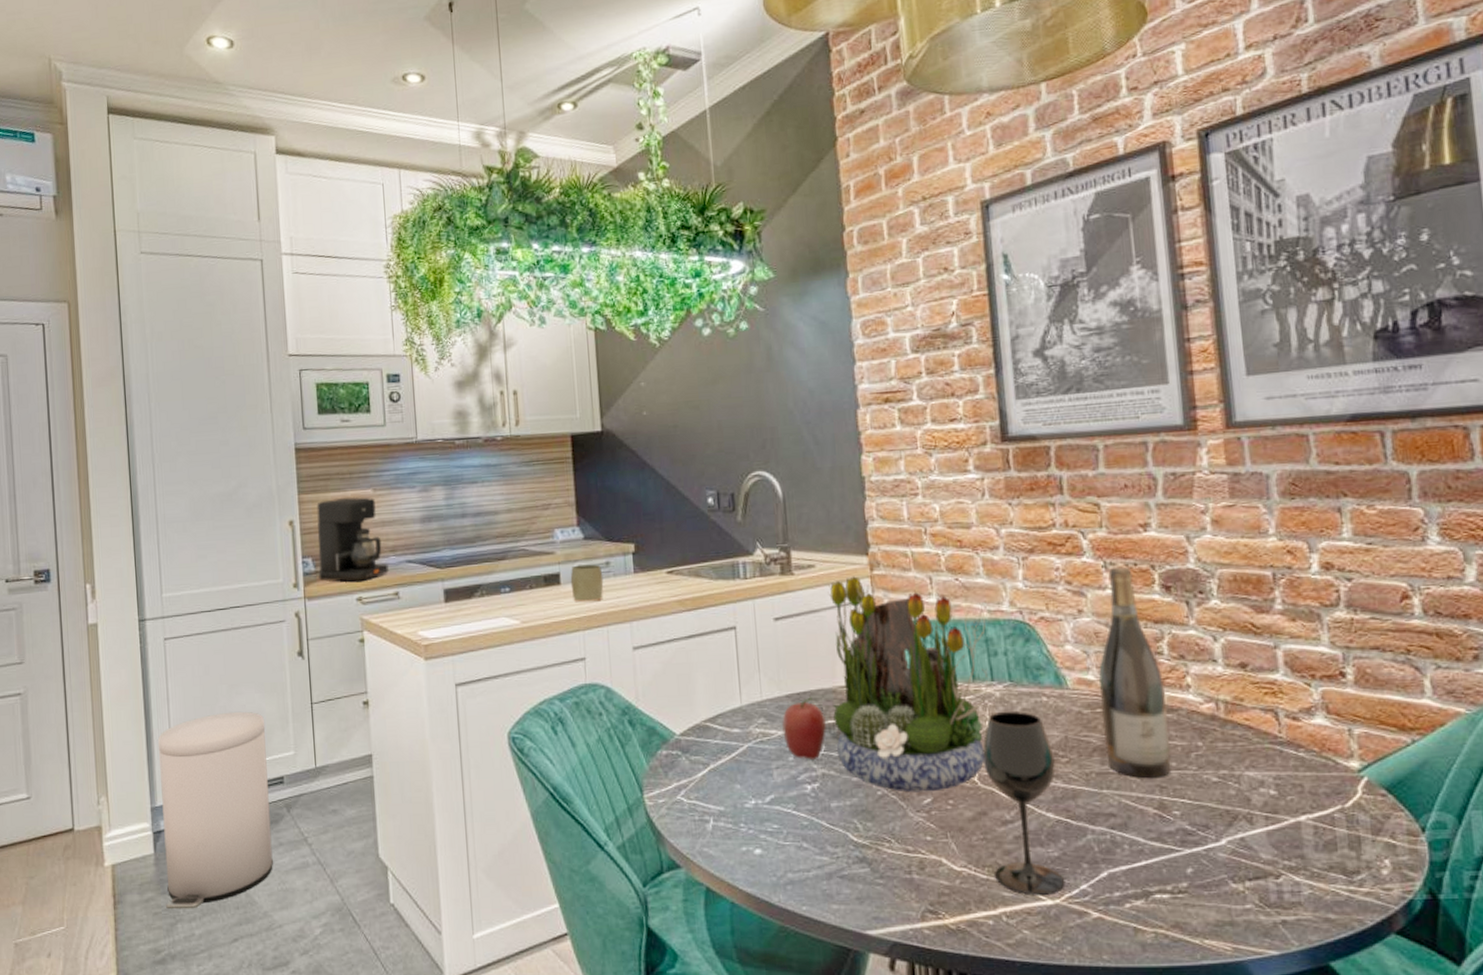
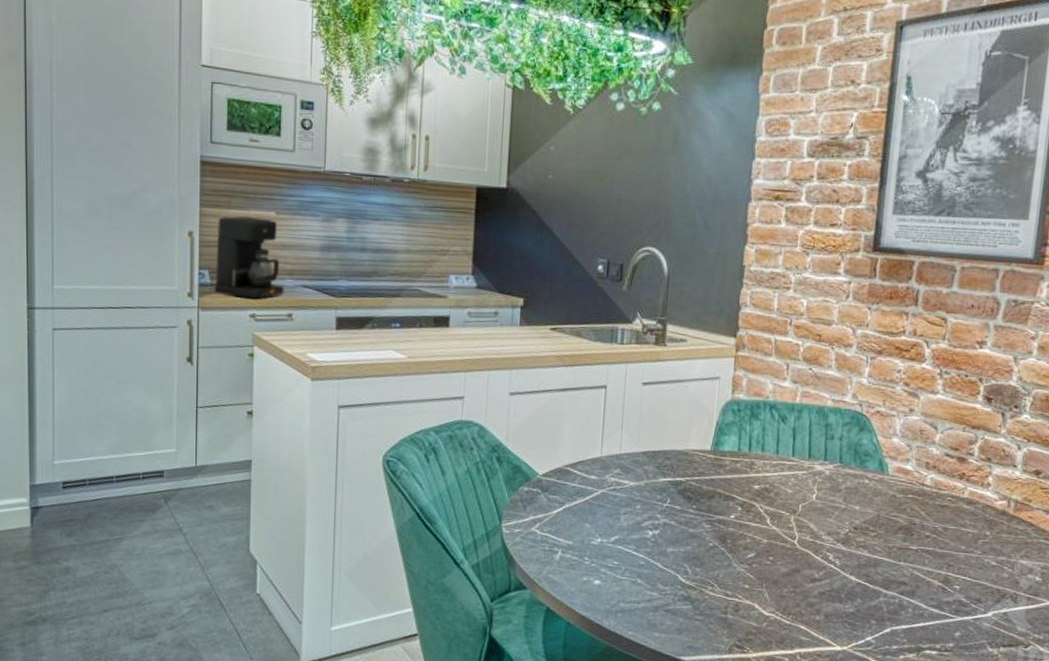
pedal bin: present [157,711,273,910] -> none [40,405,150,580]
mug: present [570,564,604,603] -> none [458,311,491,347]
fruit: present [782,697,826,759] -> none [634,455,674,510]
flower arrangement: present [828,576,989,793] -> none [680,354,829,549]
wineglass: present [983,711,1065,894] -> none [797,487,866,641]
wine bottle: present [1098,566,1171,778] -> none [909,375,970,557]

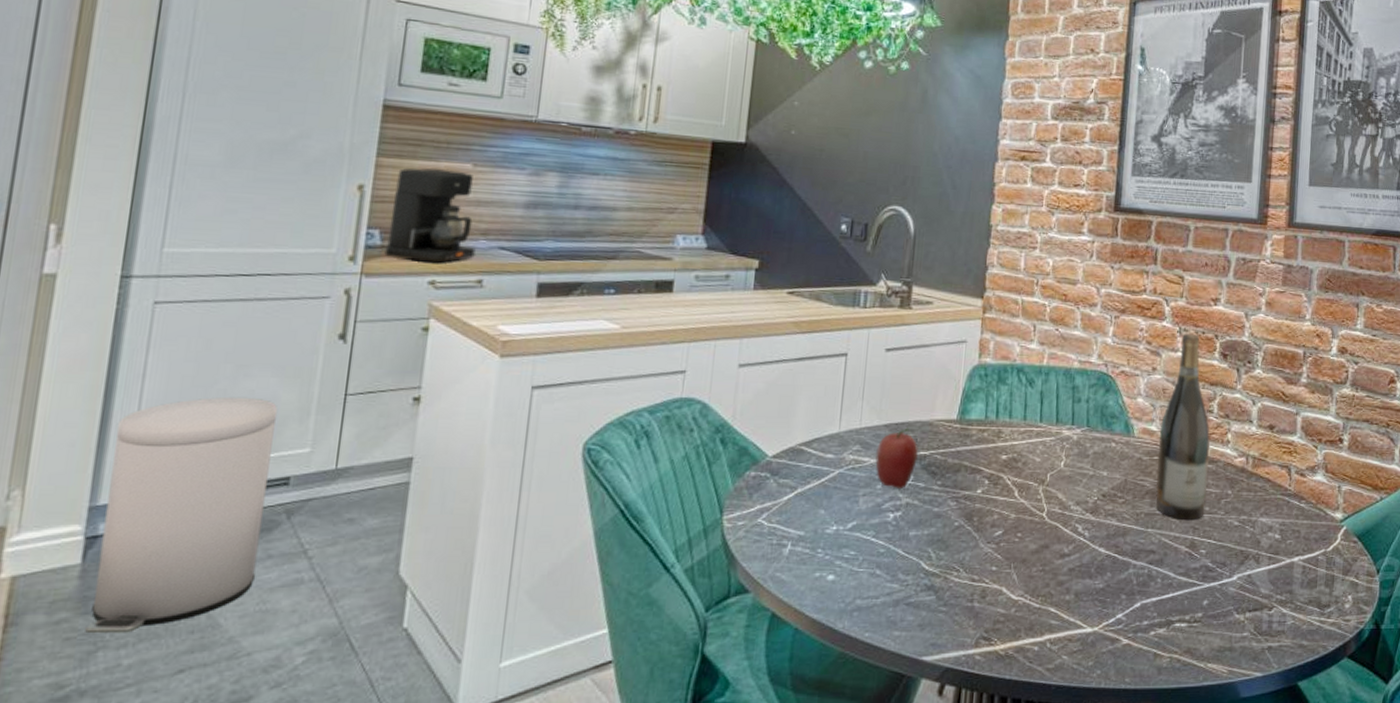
pedal bin: none [40,405,150,580] -> present [85,396,278,634]
fruit: none [634,455,674,510] -> present [875,428,918,488]
wine bottle: none [909,375,970,557] -> present [1156,333,1211,520]

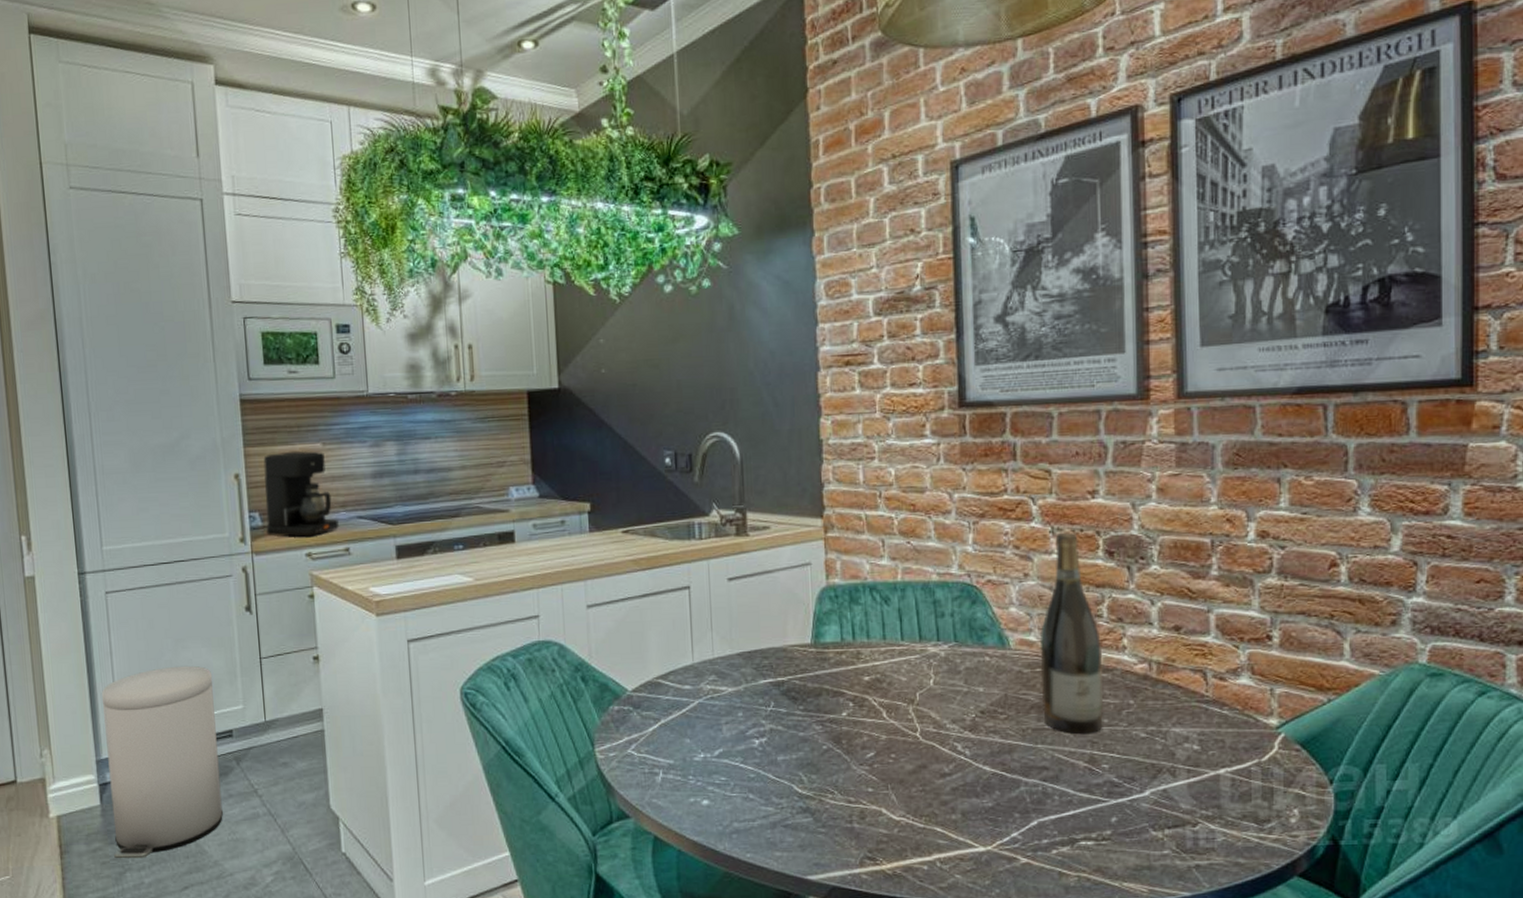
fruit: present [875,428,918,488] -> none [732,655,776,715]

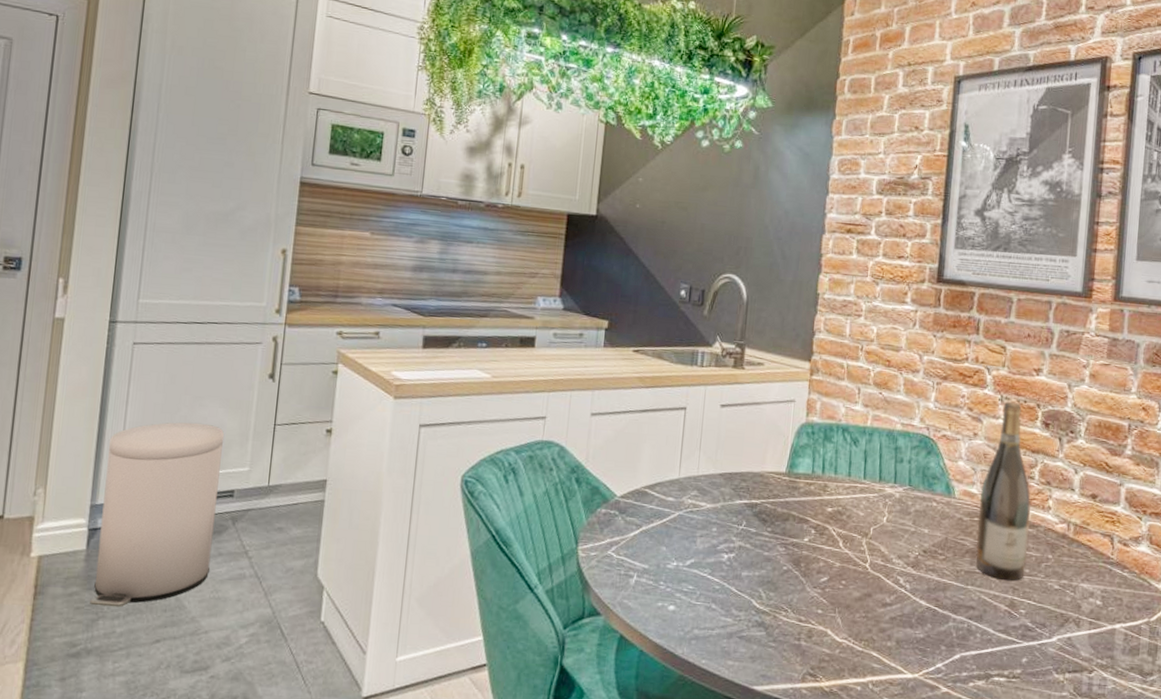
coffee maker: present [263,451,339,537] -> none [303,235,374,317]

